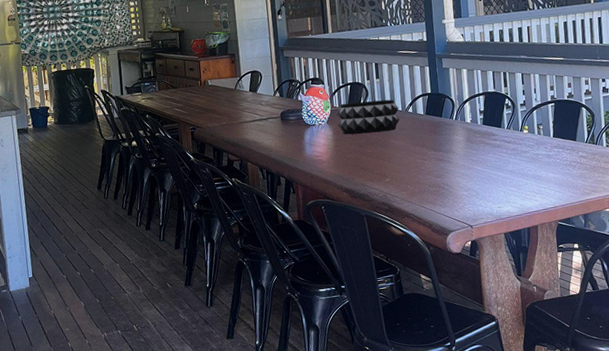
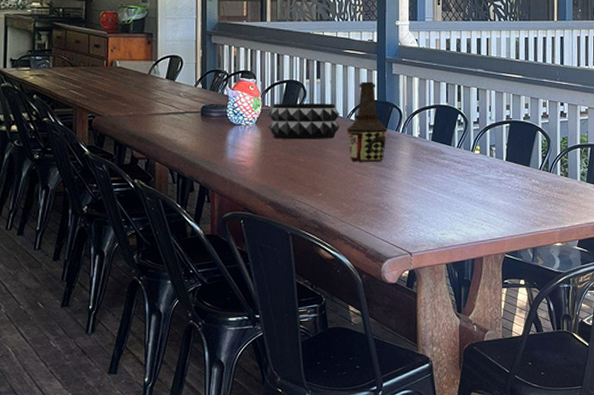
bottle: none [406,76,443,149] -> present [347,81,388,163]

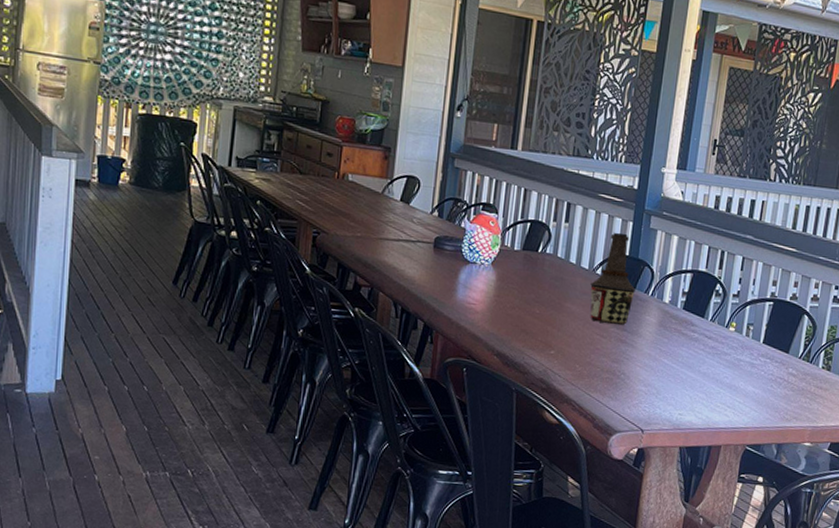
decorative bowl: present [267,102,340,140] -> none [504,244,586,292]

